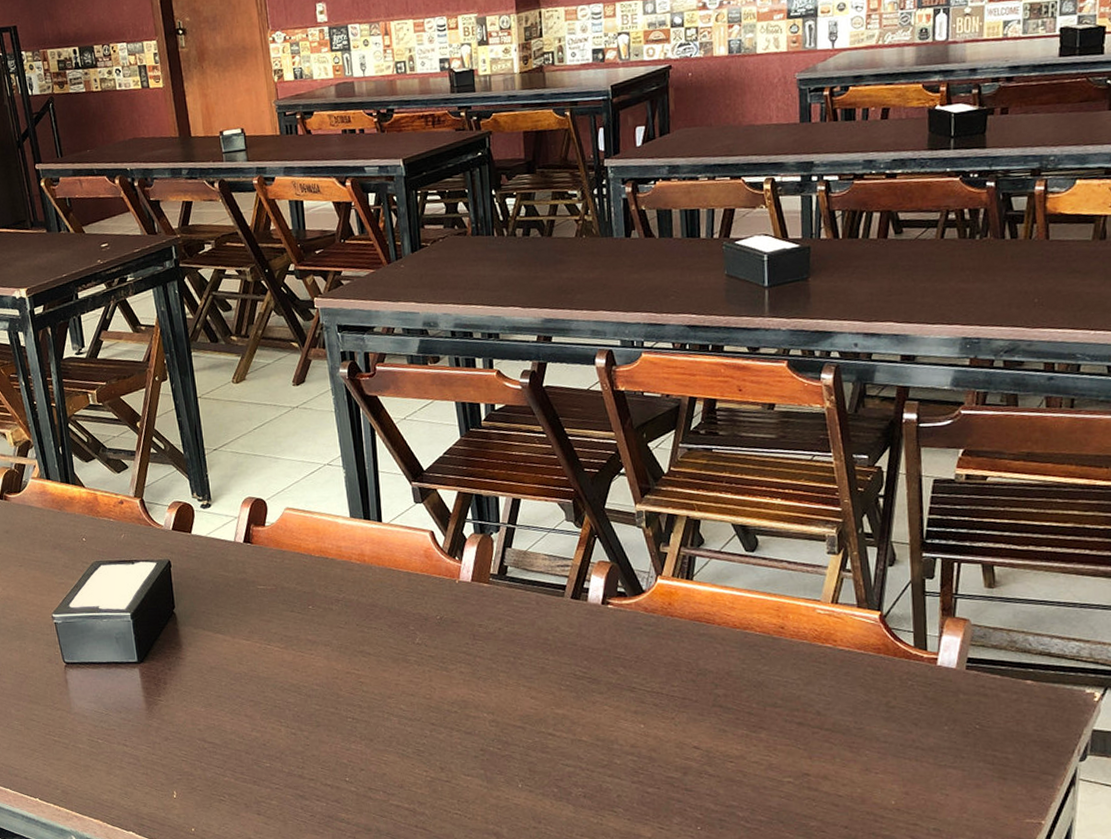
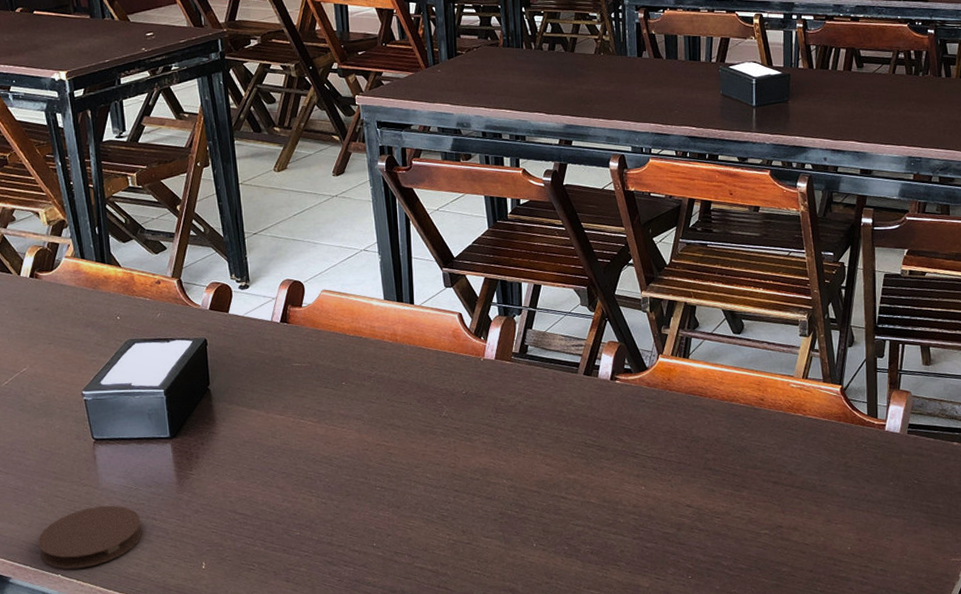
coaster: none [16,730,115,793] -> present [38,505,143,569]

